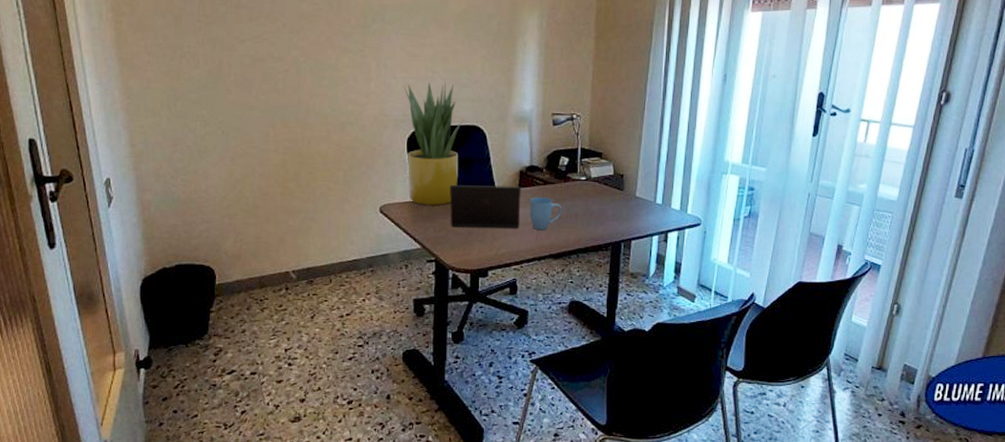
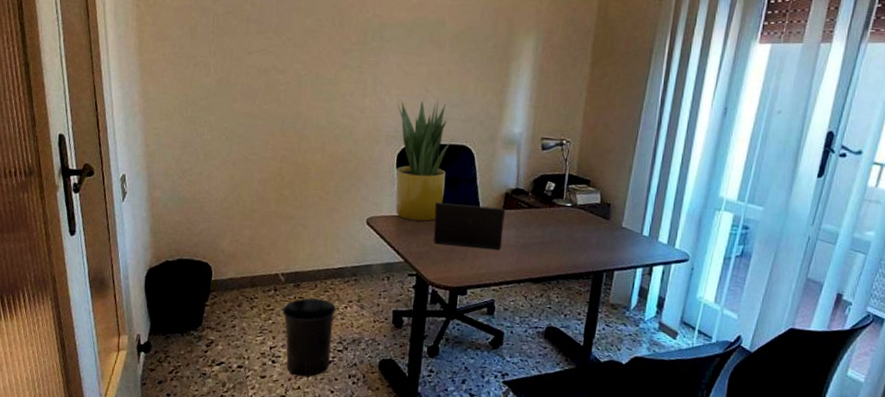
waste bin: none [296,294,354,377] -> present [282,298,337,377]
mug: present [529,196,563,230] -> none [512,219,546,253]

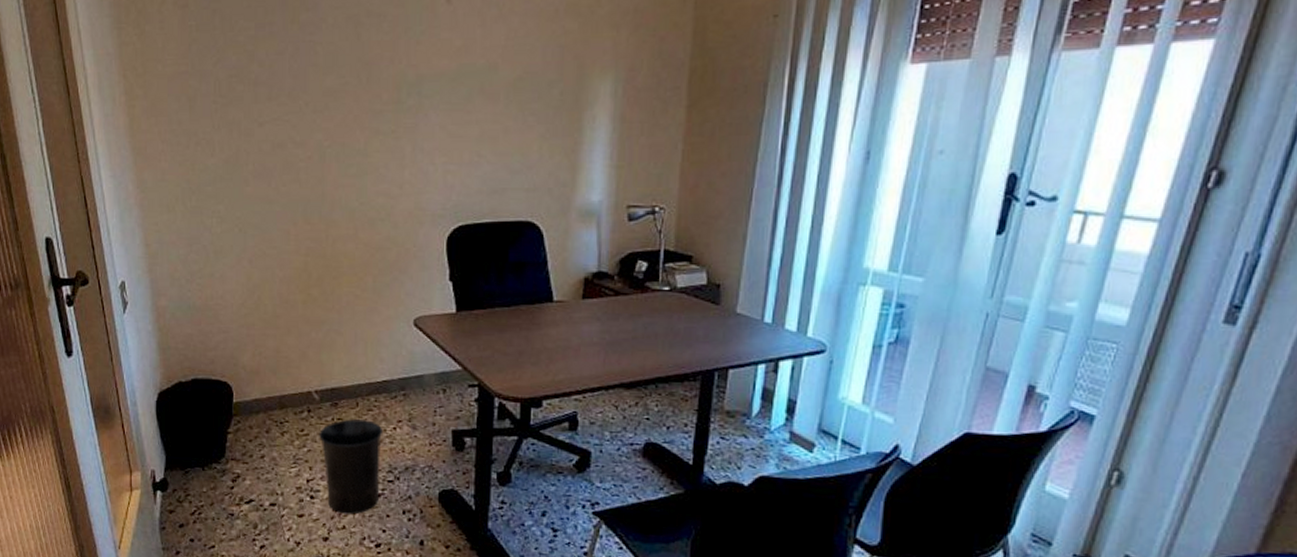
planter: present [395,99,454,222] -> none [443,166,516,319]
laptop: present [434,202,505,250] -> none [497,293,585,349]

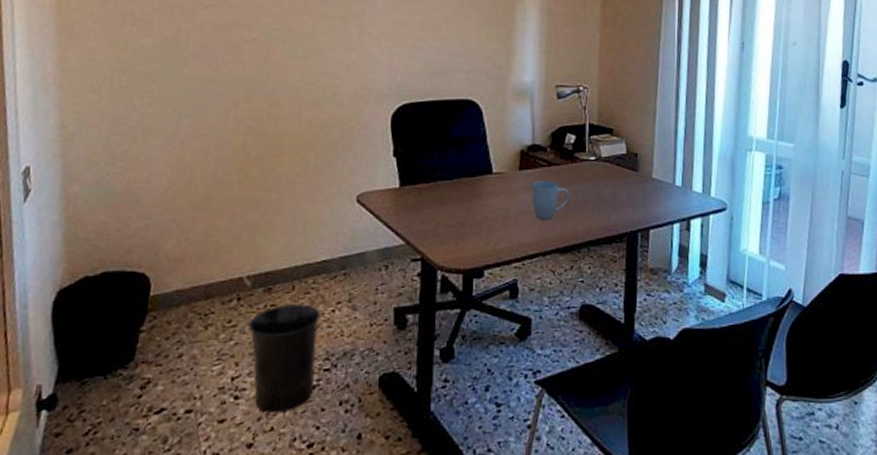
mug: none [595,310,638,352] -> present [532,180,570,219]

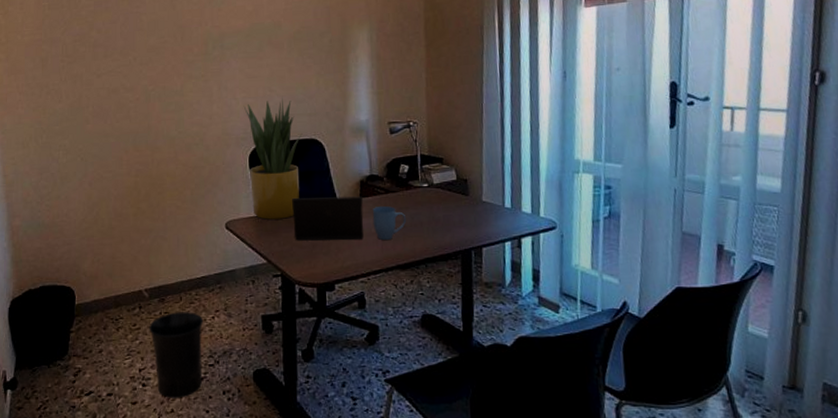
planter: none [388,50,457,193] -> present [243,98,303,220]
laptop: none [439,167,522,219] -> present [292,196,364,241]

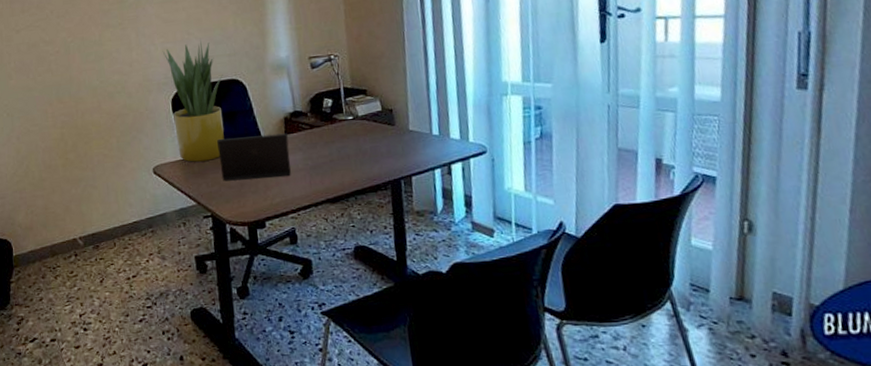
waste bin: present [149,312,204,398] -> none [86,256,141,341]
mug: present [372,205,407,240] -> none [298,141,334,175]

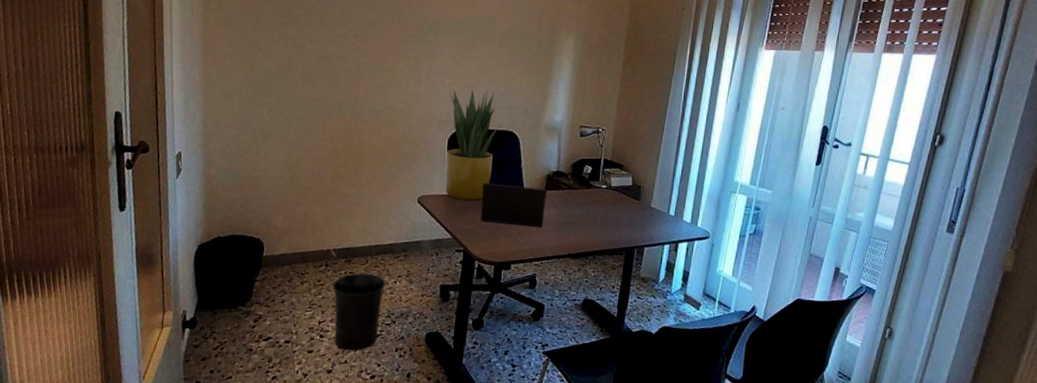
waste bin: none [86,256,141,341] -> present [333,273,386,351]

